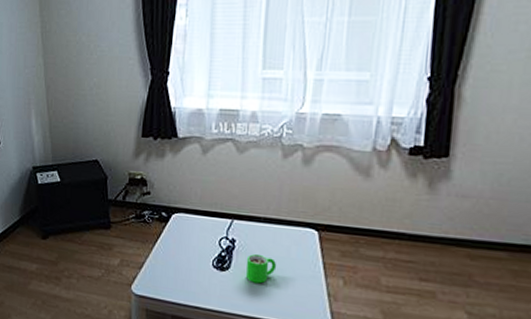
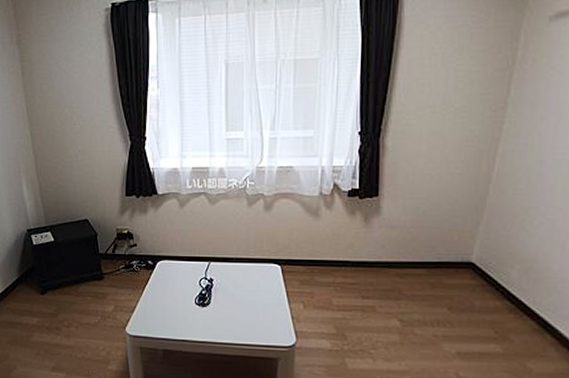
mug: present [246,253,277,284] -> none [223,289,249,314]

